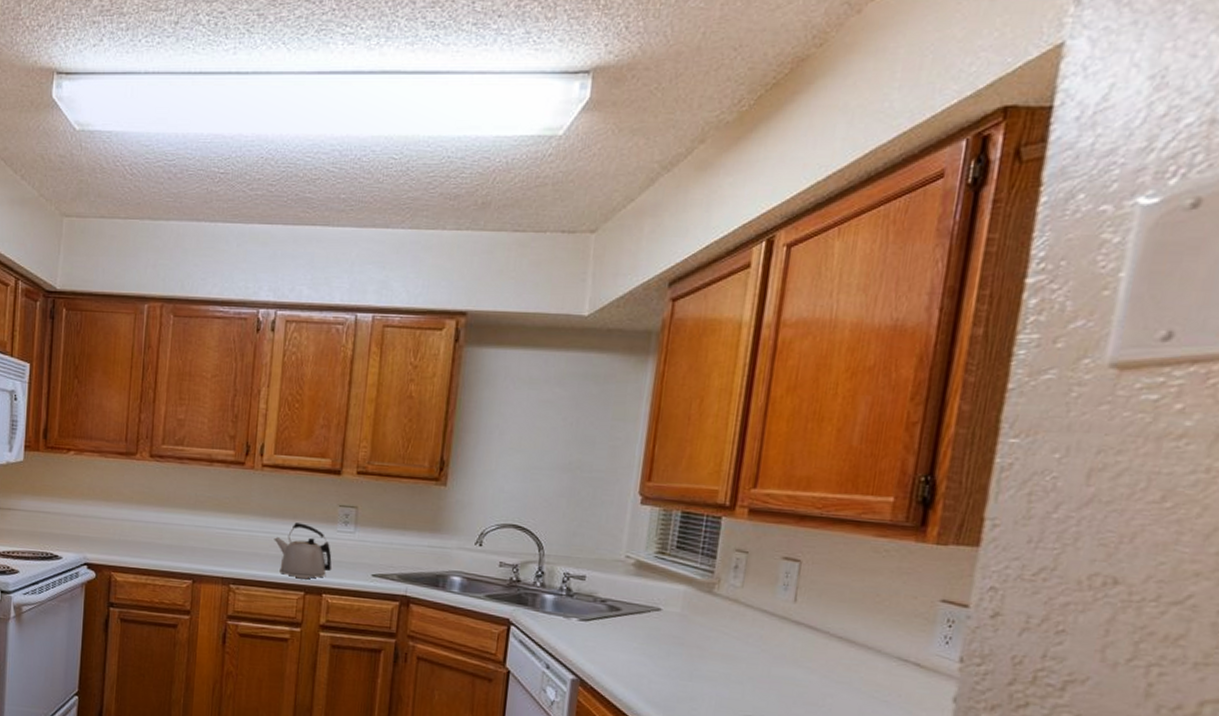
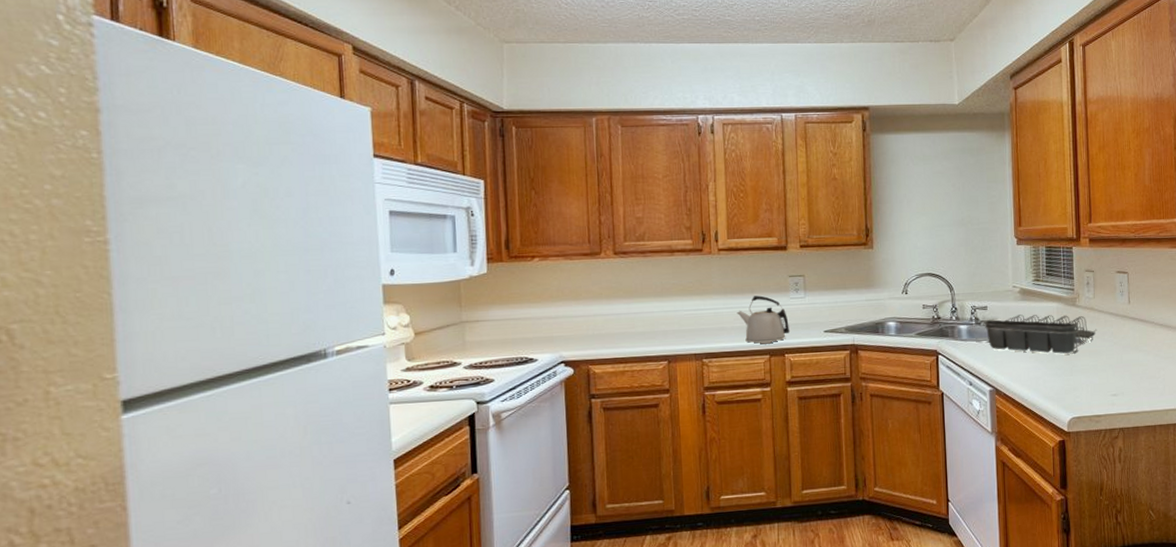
dish rack: none [577,593,739,655] -> present [984,314,1097,354]

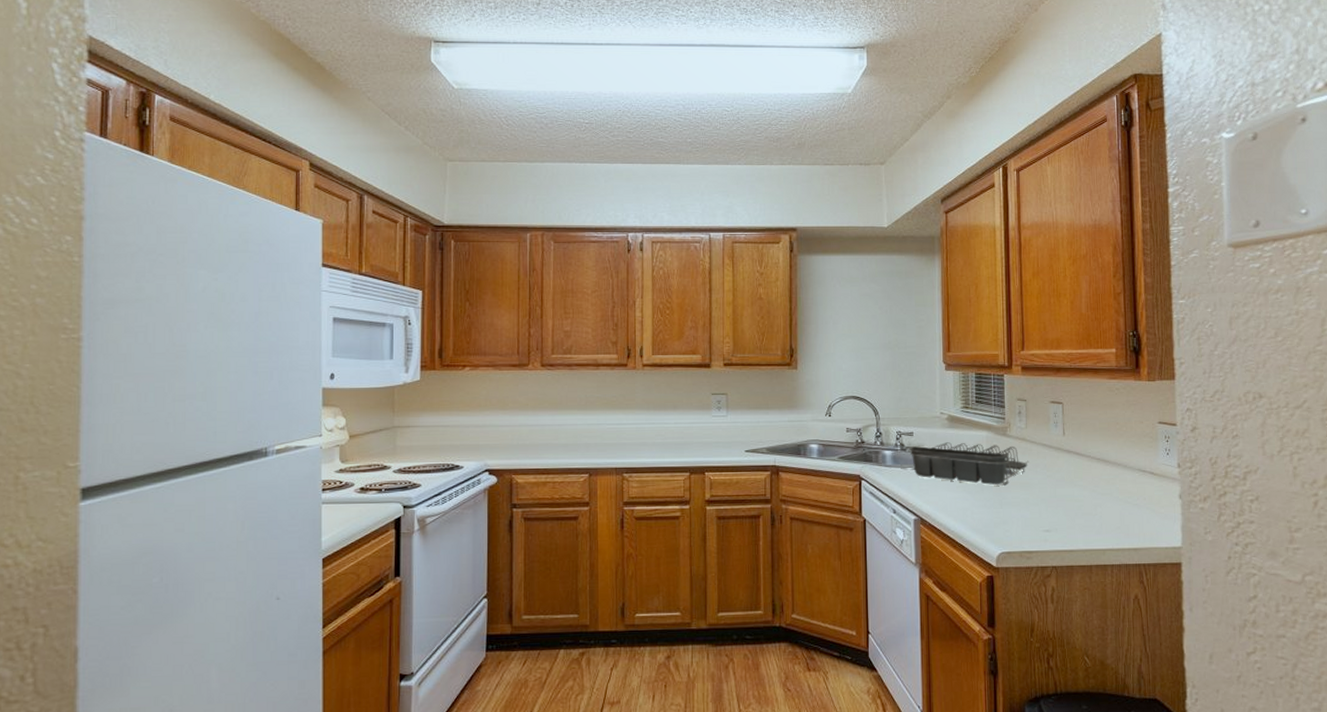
kettle: present [737,295,791,344] -> none [658,412,711,461]

